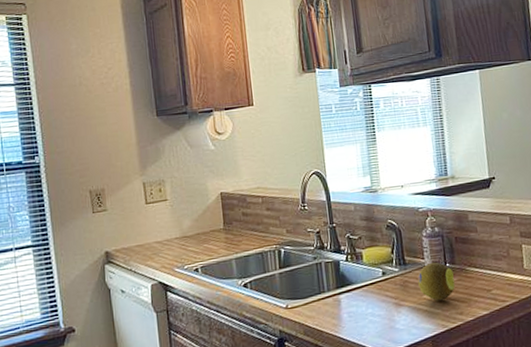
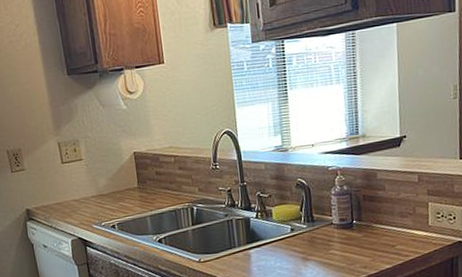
fruit: present [417,261,455,301] -> none [325,219,361,256]

